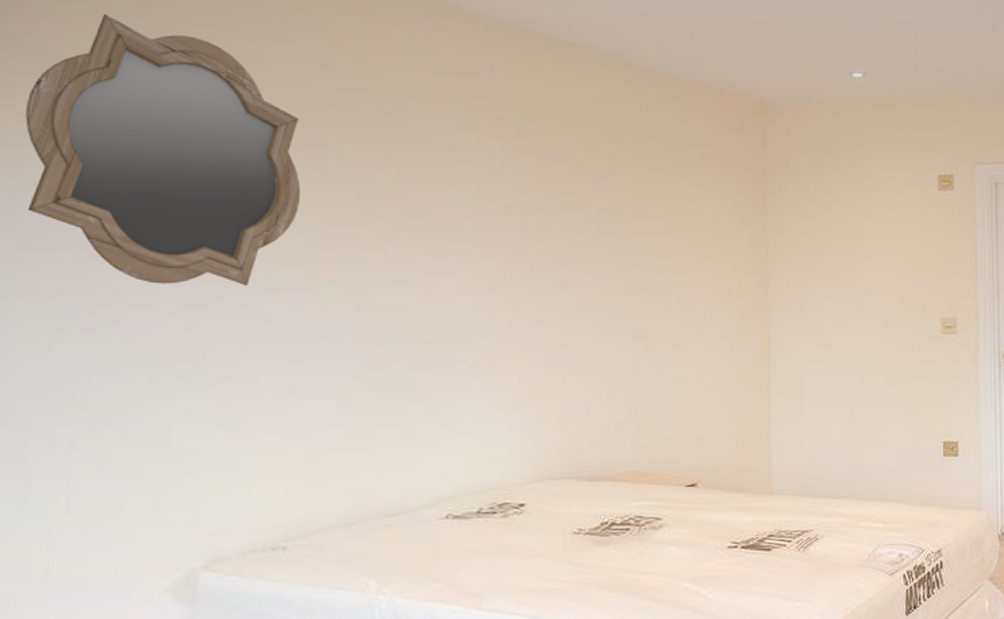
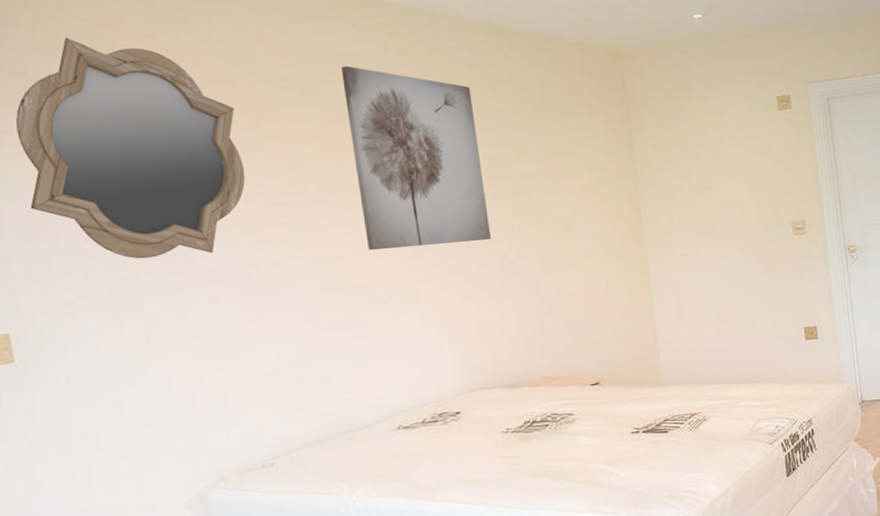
wall art: none [433,84,589,304] -> present [340,65,492,251]

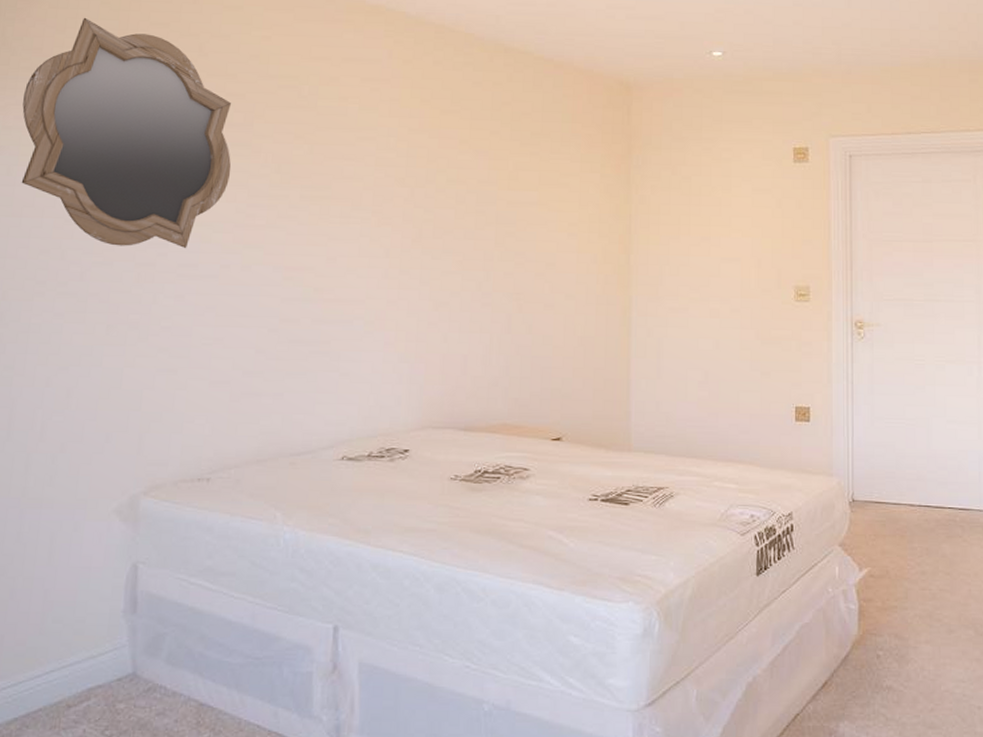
wall art: present [340,65,492,251] -> none [340,71,469,268]

